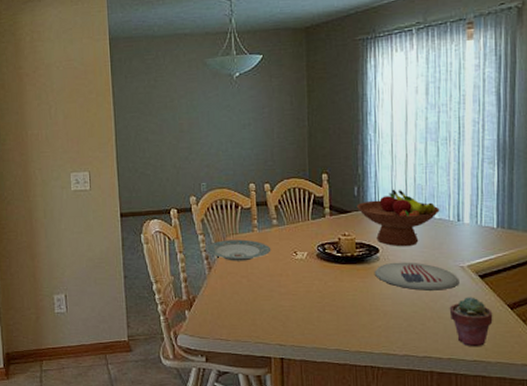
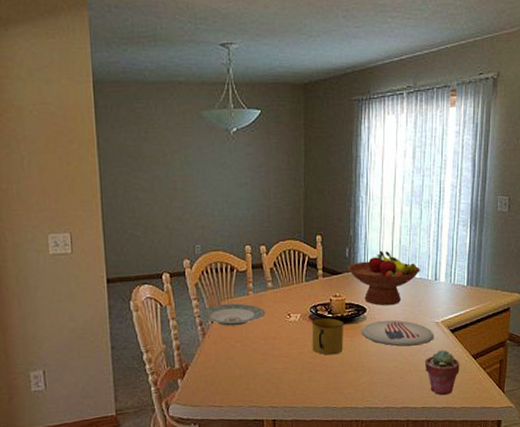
mug: none [319,256,355,296] -> present [311,317,344,355]

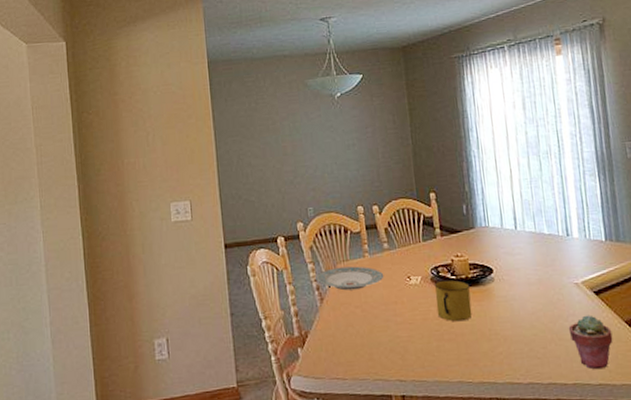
fruit bowl: present [348,250,420,305] -> none [467,205,549,265]
plate: present [361,320,434,346] -> none [490,281,576,311]

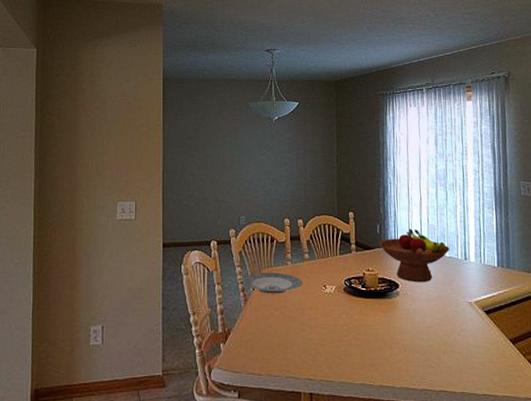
mug: present [434,279,472,322] -> none [346,291,378,329]
fruit bowl: none [467,205,549,265] -> present [379,228,450,282]
potted succulent: present [568,315,613,370] -> none [460,331,498,381]

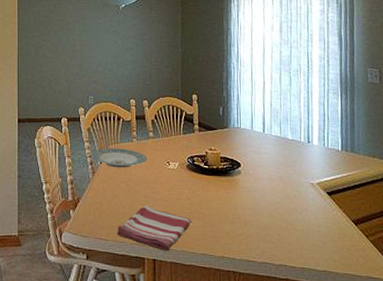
dish towel: none [270,334,350,383] -> present [116,205,192,251]
fruit bowl: present [379,228,450,282] -> none [222,111,292,162]

